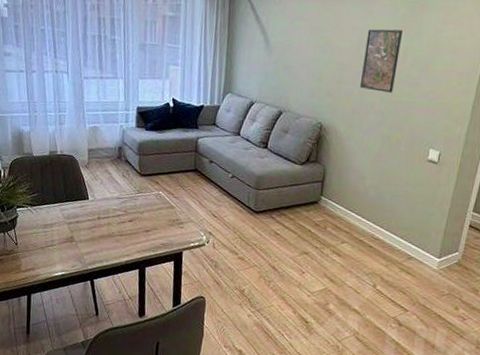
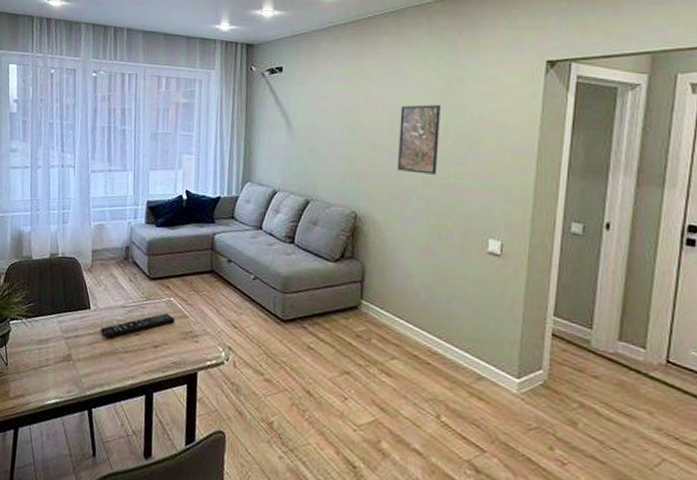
remote control: none [98,204,164,225] -> present [100,312,175,339]

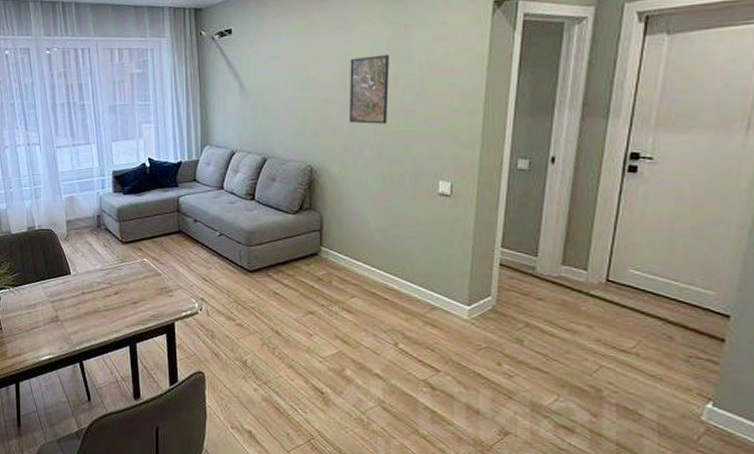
remote control: present [100,312,175,339] -> none [82,272,150,300]

